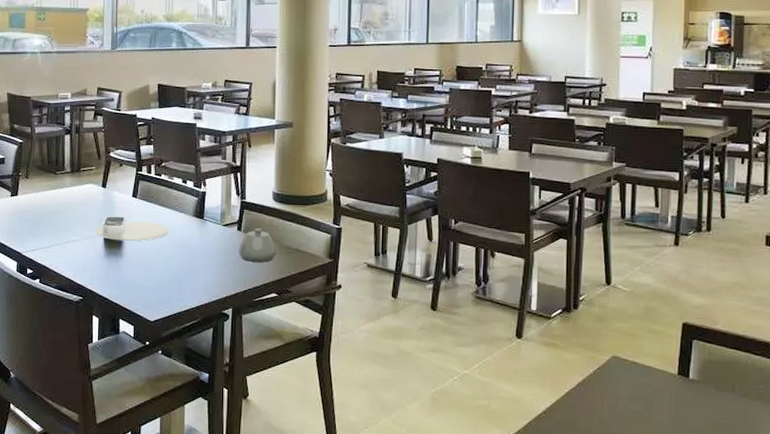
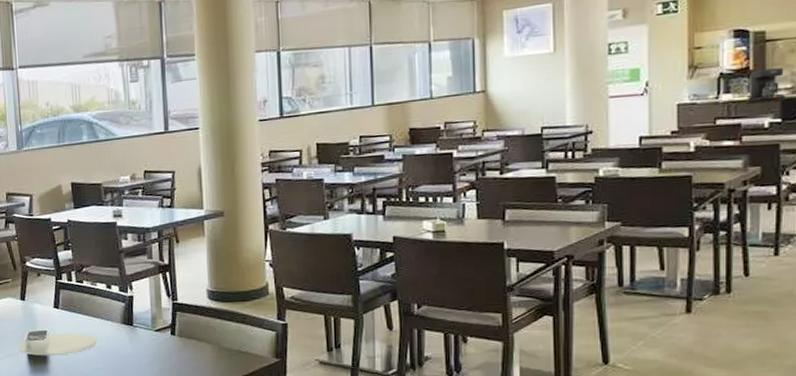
sugar bowl: present [238,228,277,262] -> none [173,331,217,368]
coffee maker: none [729,47,758,74] -> present [748,68,786,103]

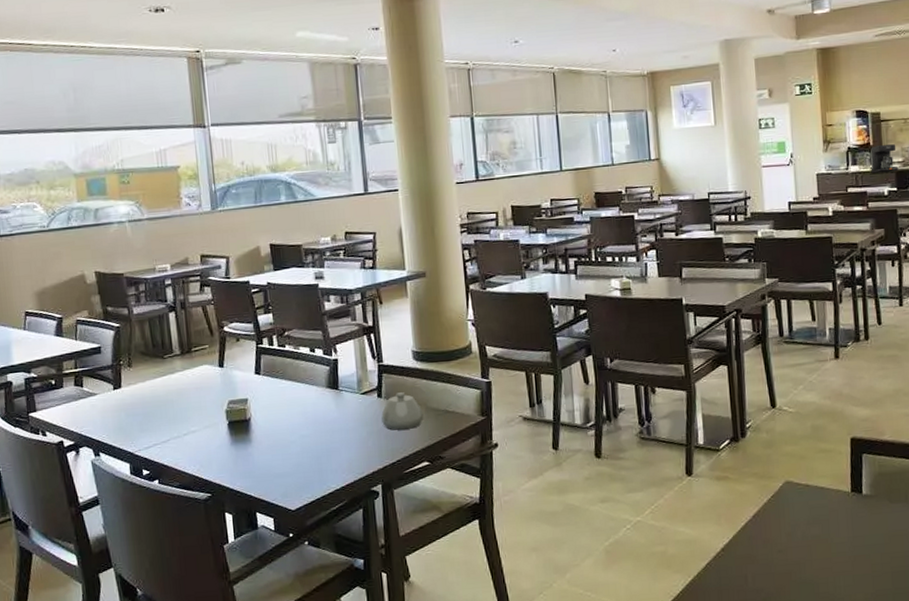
plate: present [17,333,97,356] -> none [216,400,302,426]
sugar bowl: none [173,331,217,368] -> present [380,392,424,430]

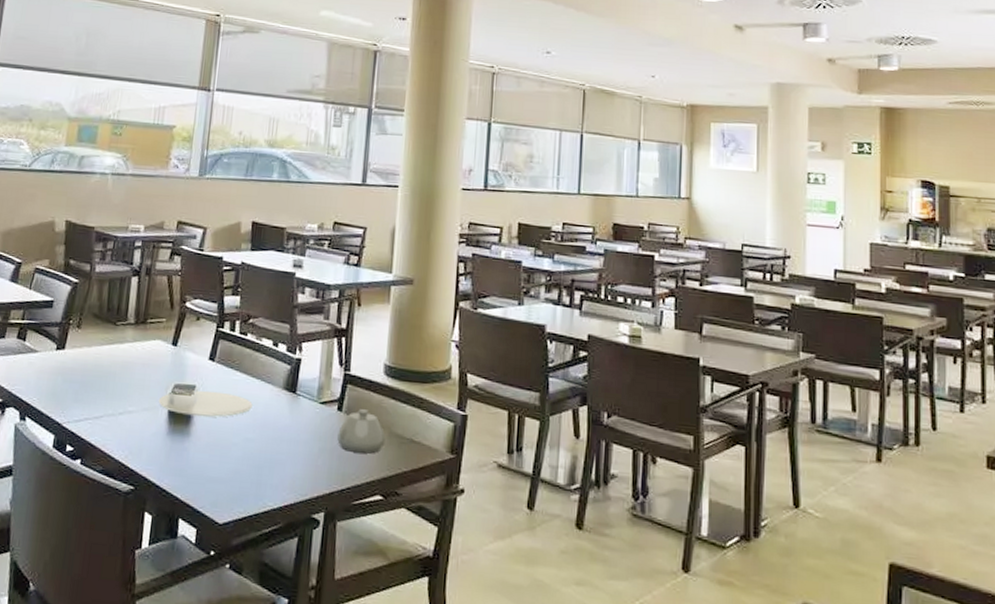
plate: none [216,400,302,426] -> present [158,390,253,418]
coffee maker: present [870,144,899,174] -> none [934,222,968,255]

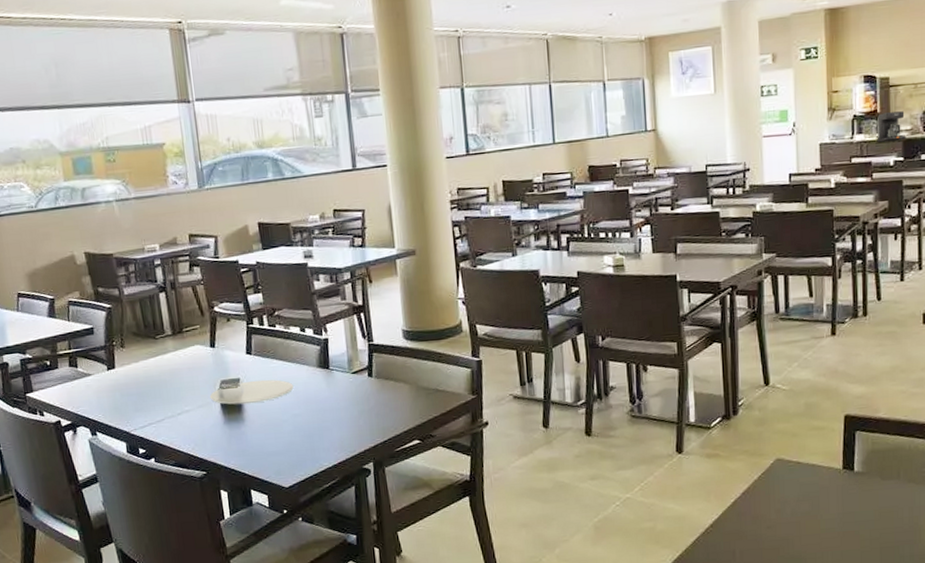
sugar bowl: present [336,409,386,454] -> none [371,371,415,409]
coffee maker: none [934,222,968,255] -> present [877,111,907,143]

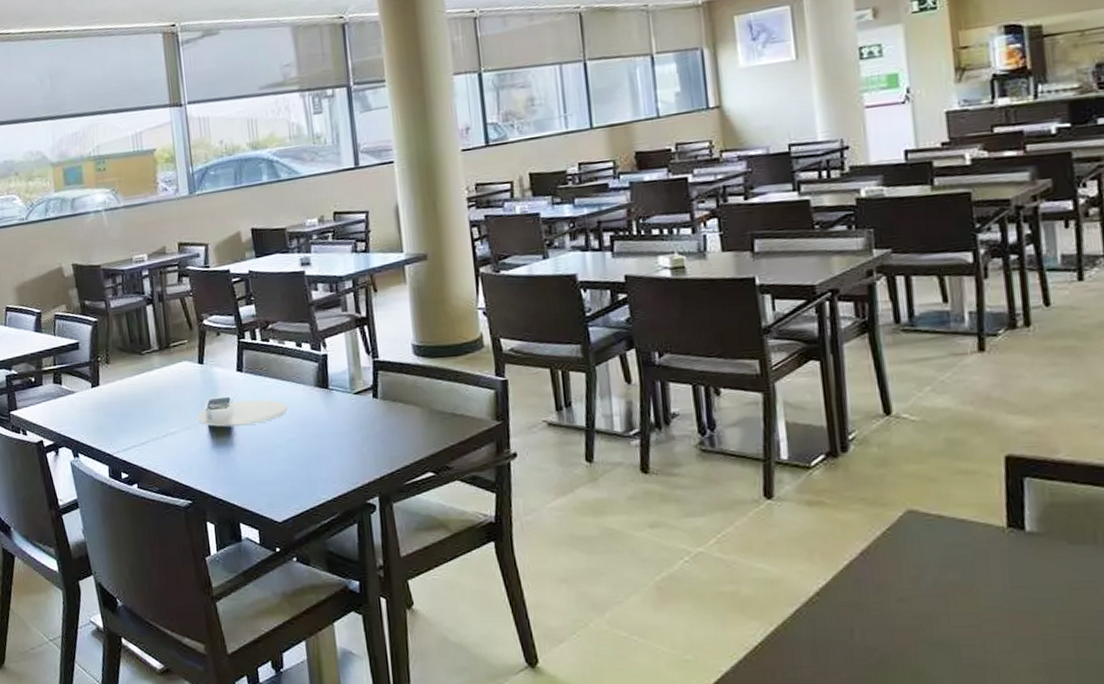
coffee maker: present [877,111,907,143] -> none [1028,65,1073,107]

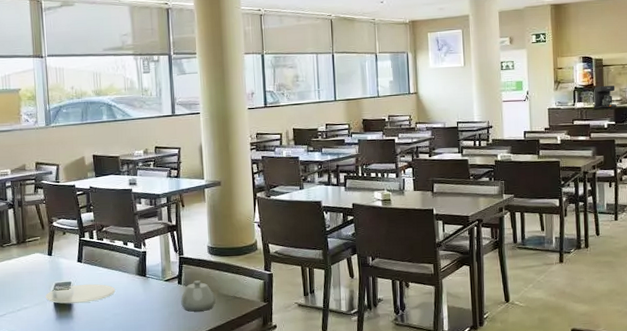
sugar bowl: none [377,392,427,435] -> present [180,280,216,312]
coffee maker: none [1028,65,1073,107] -> present [593,86,617,110]

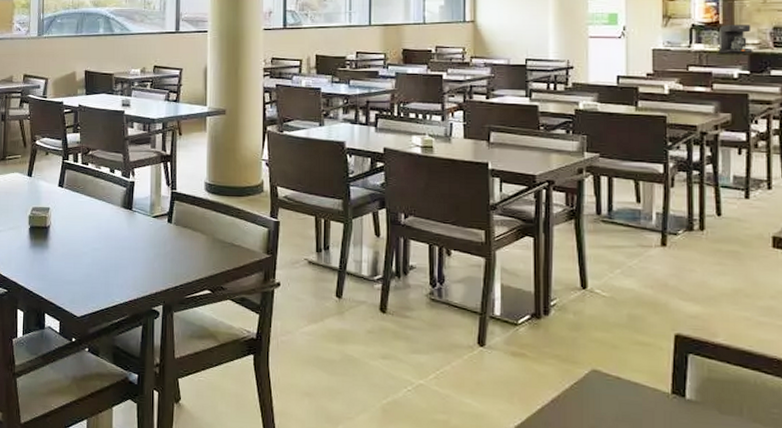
plate: present [45,283,116,304] -> none [20,211,97,233]
sugar bowl: present [180,280,216,312] -> none [168,220,210,257]

